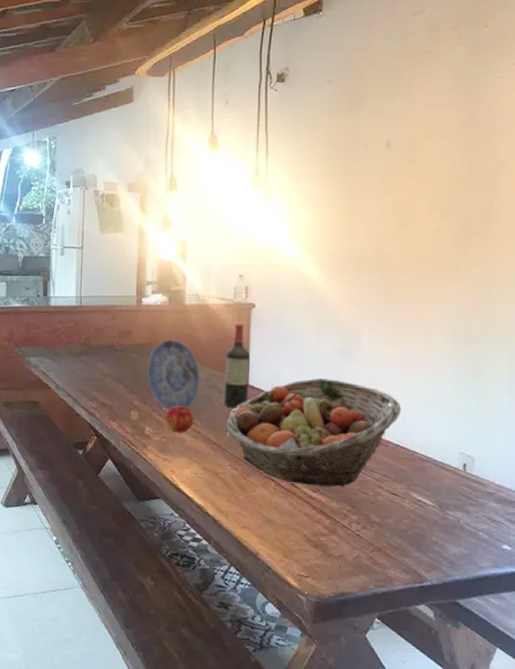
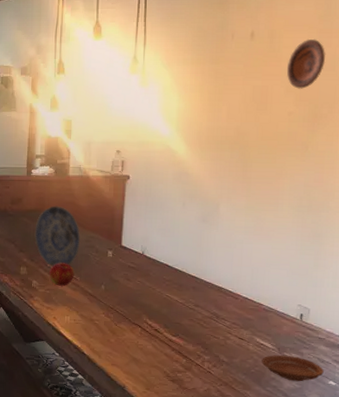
wine bottle: present [224,324,250,408] -> none [100,193,123,266]
fruit basket: present [226,378,402,487] -> none [101,241,251,332]
plate: none [420,514,496,546] -> present [261,355,324,382]
decorative plate: none [429,147,472,203] -> present [286,38,325,89]

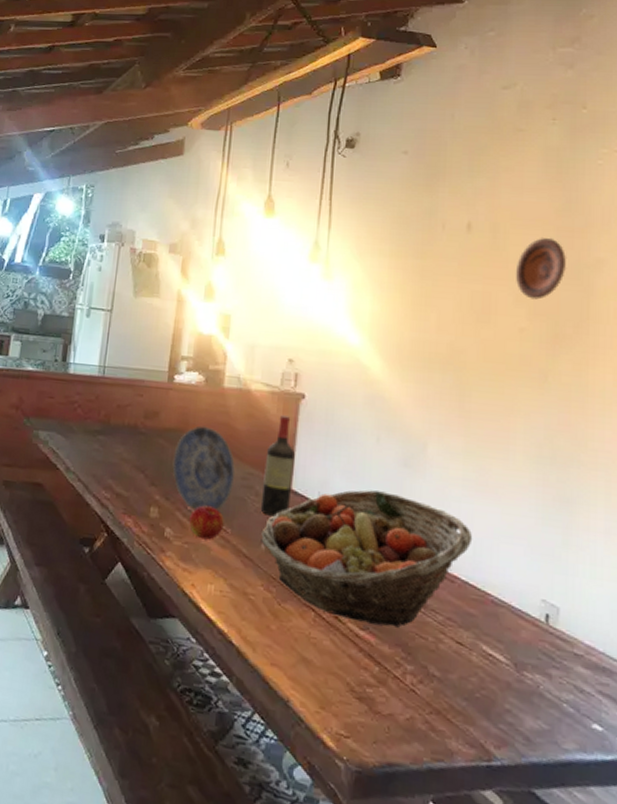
wine bottle: none [100,193,123,266] -> present [260,415,295,517]
fruit basket: none [101,241,251,332] -> present [261,490,473,628]
plate: present [261,355,324,382] -> none [490,673,584,721]

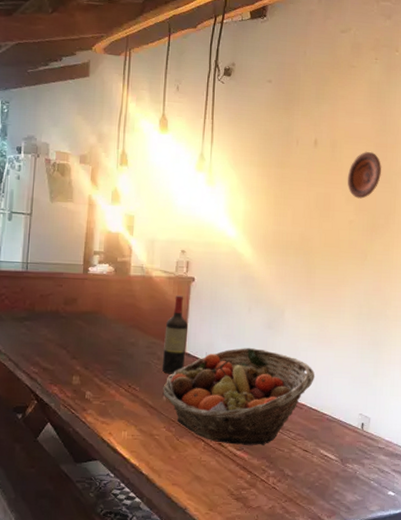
plate: present [172,425,236,511] -> none [90,307,142,375]
apple: present [189,505,224,540] -> none [105,371,134,397]

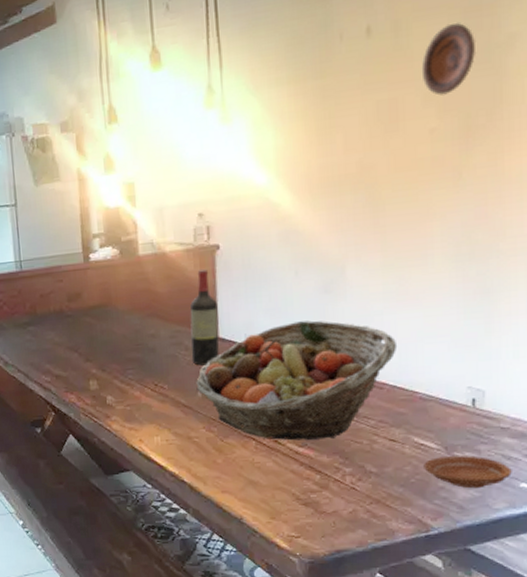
plate: none [325,467,384,494] -> present [424,455,512,489]

